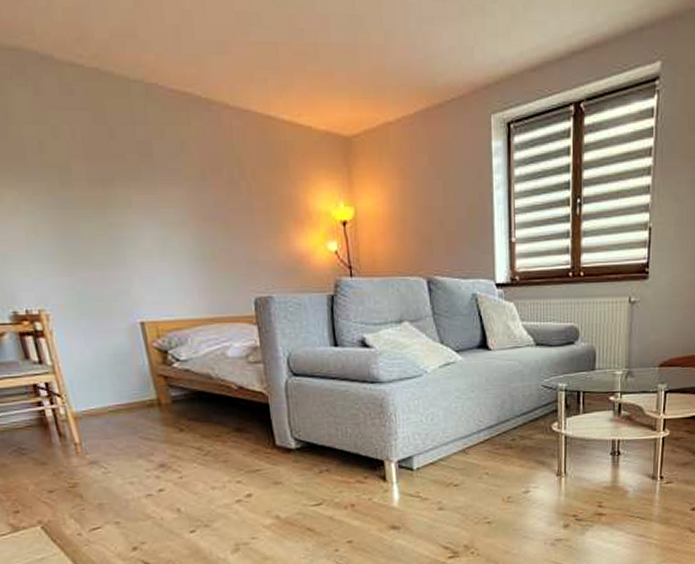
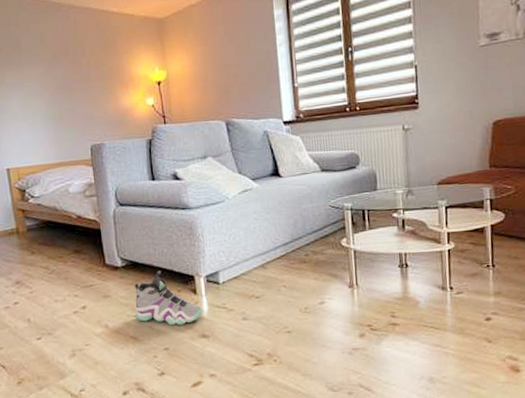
sneaker: none [312,454,393,516] -> present [134,270,203,325]

